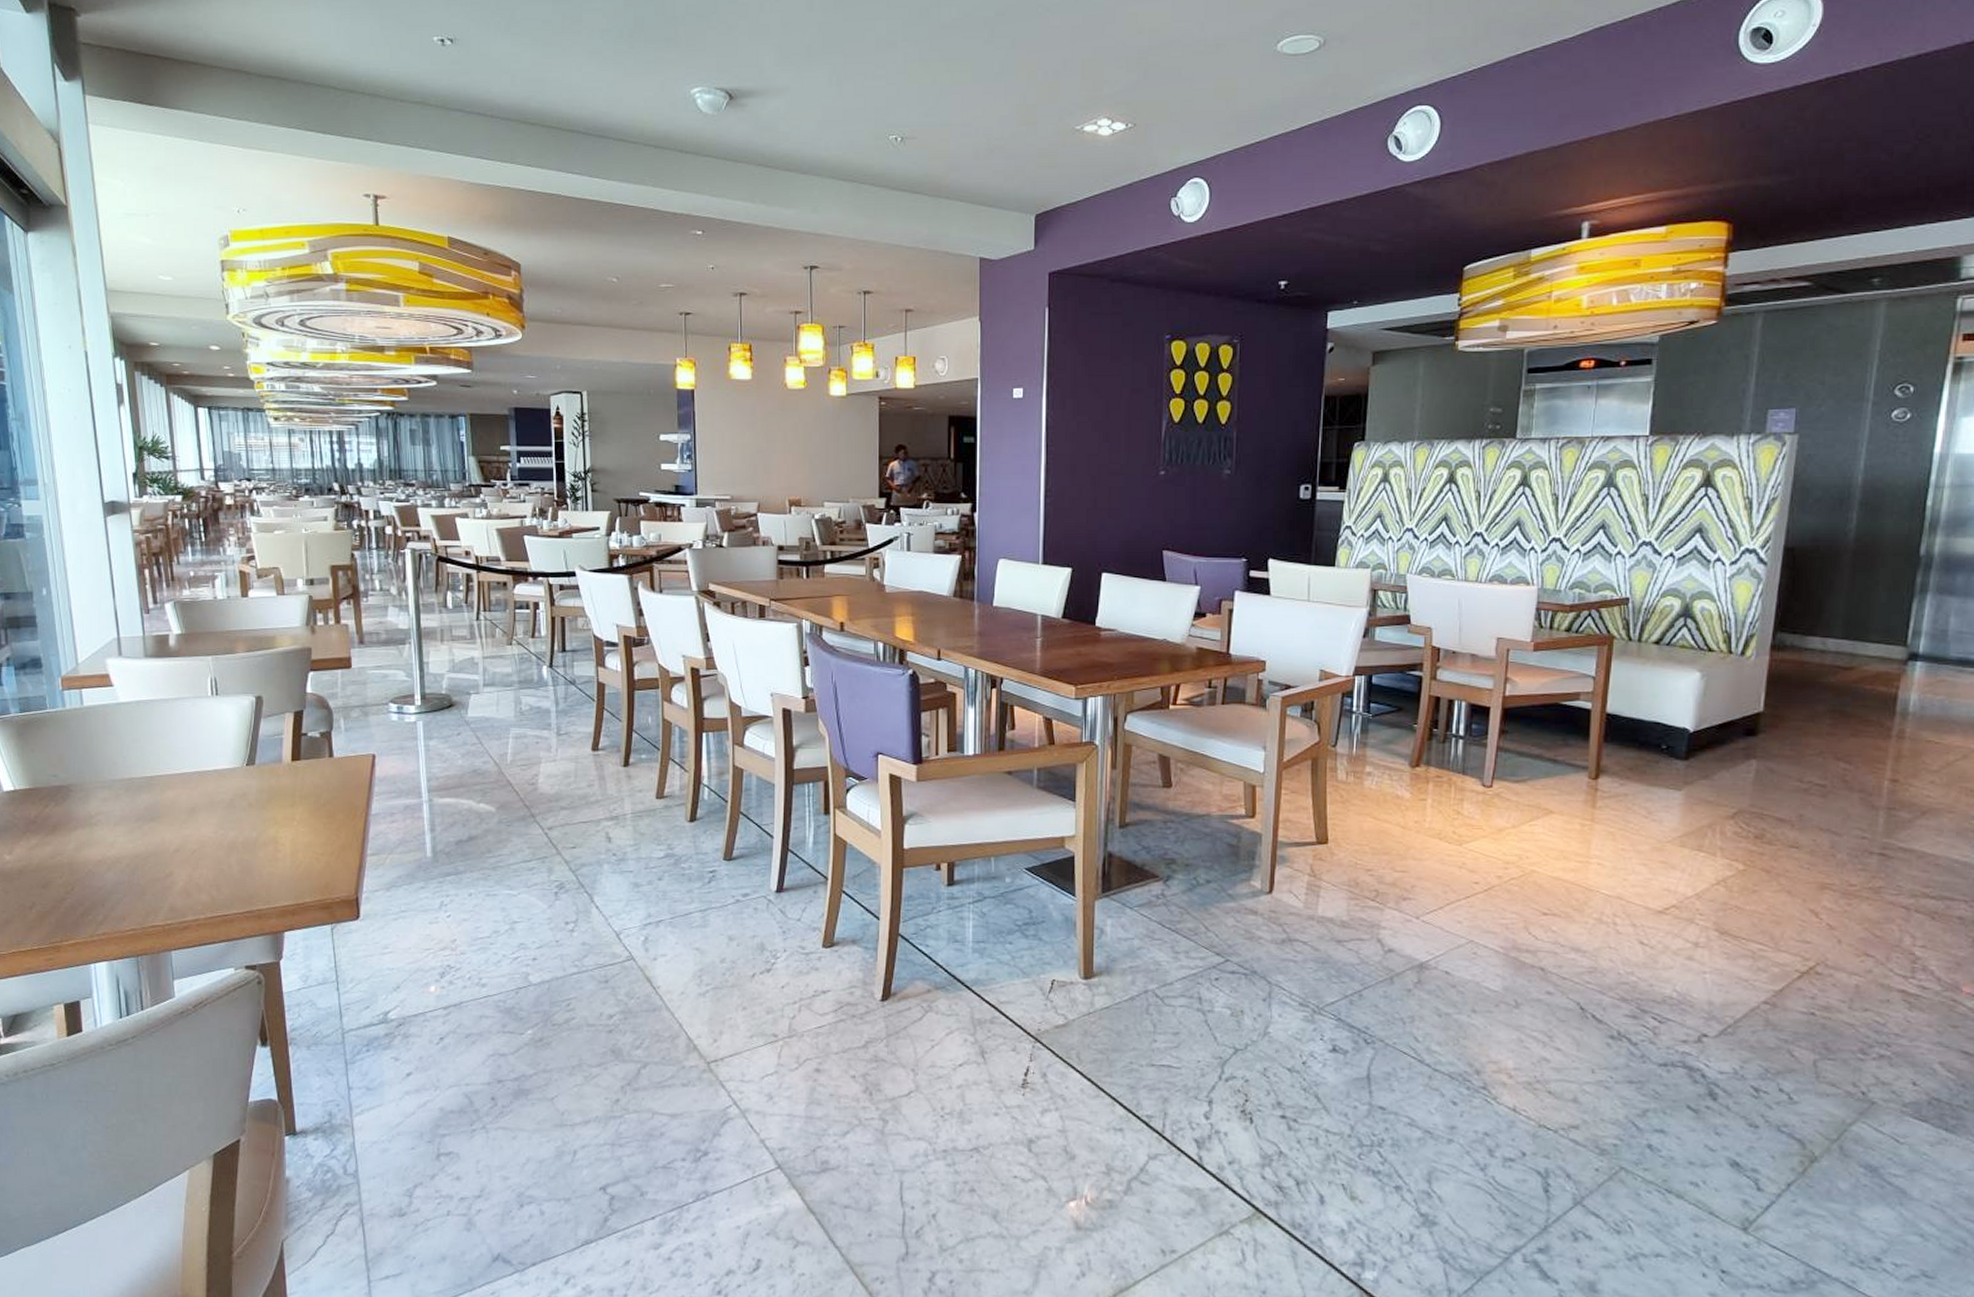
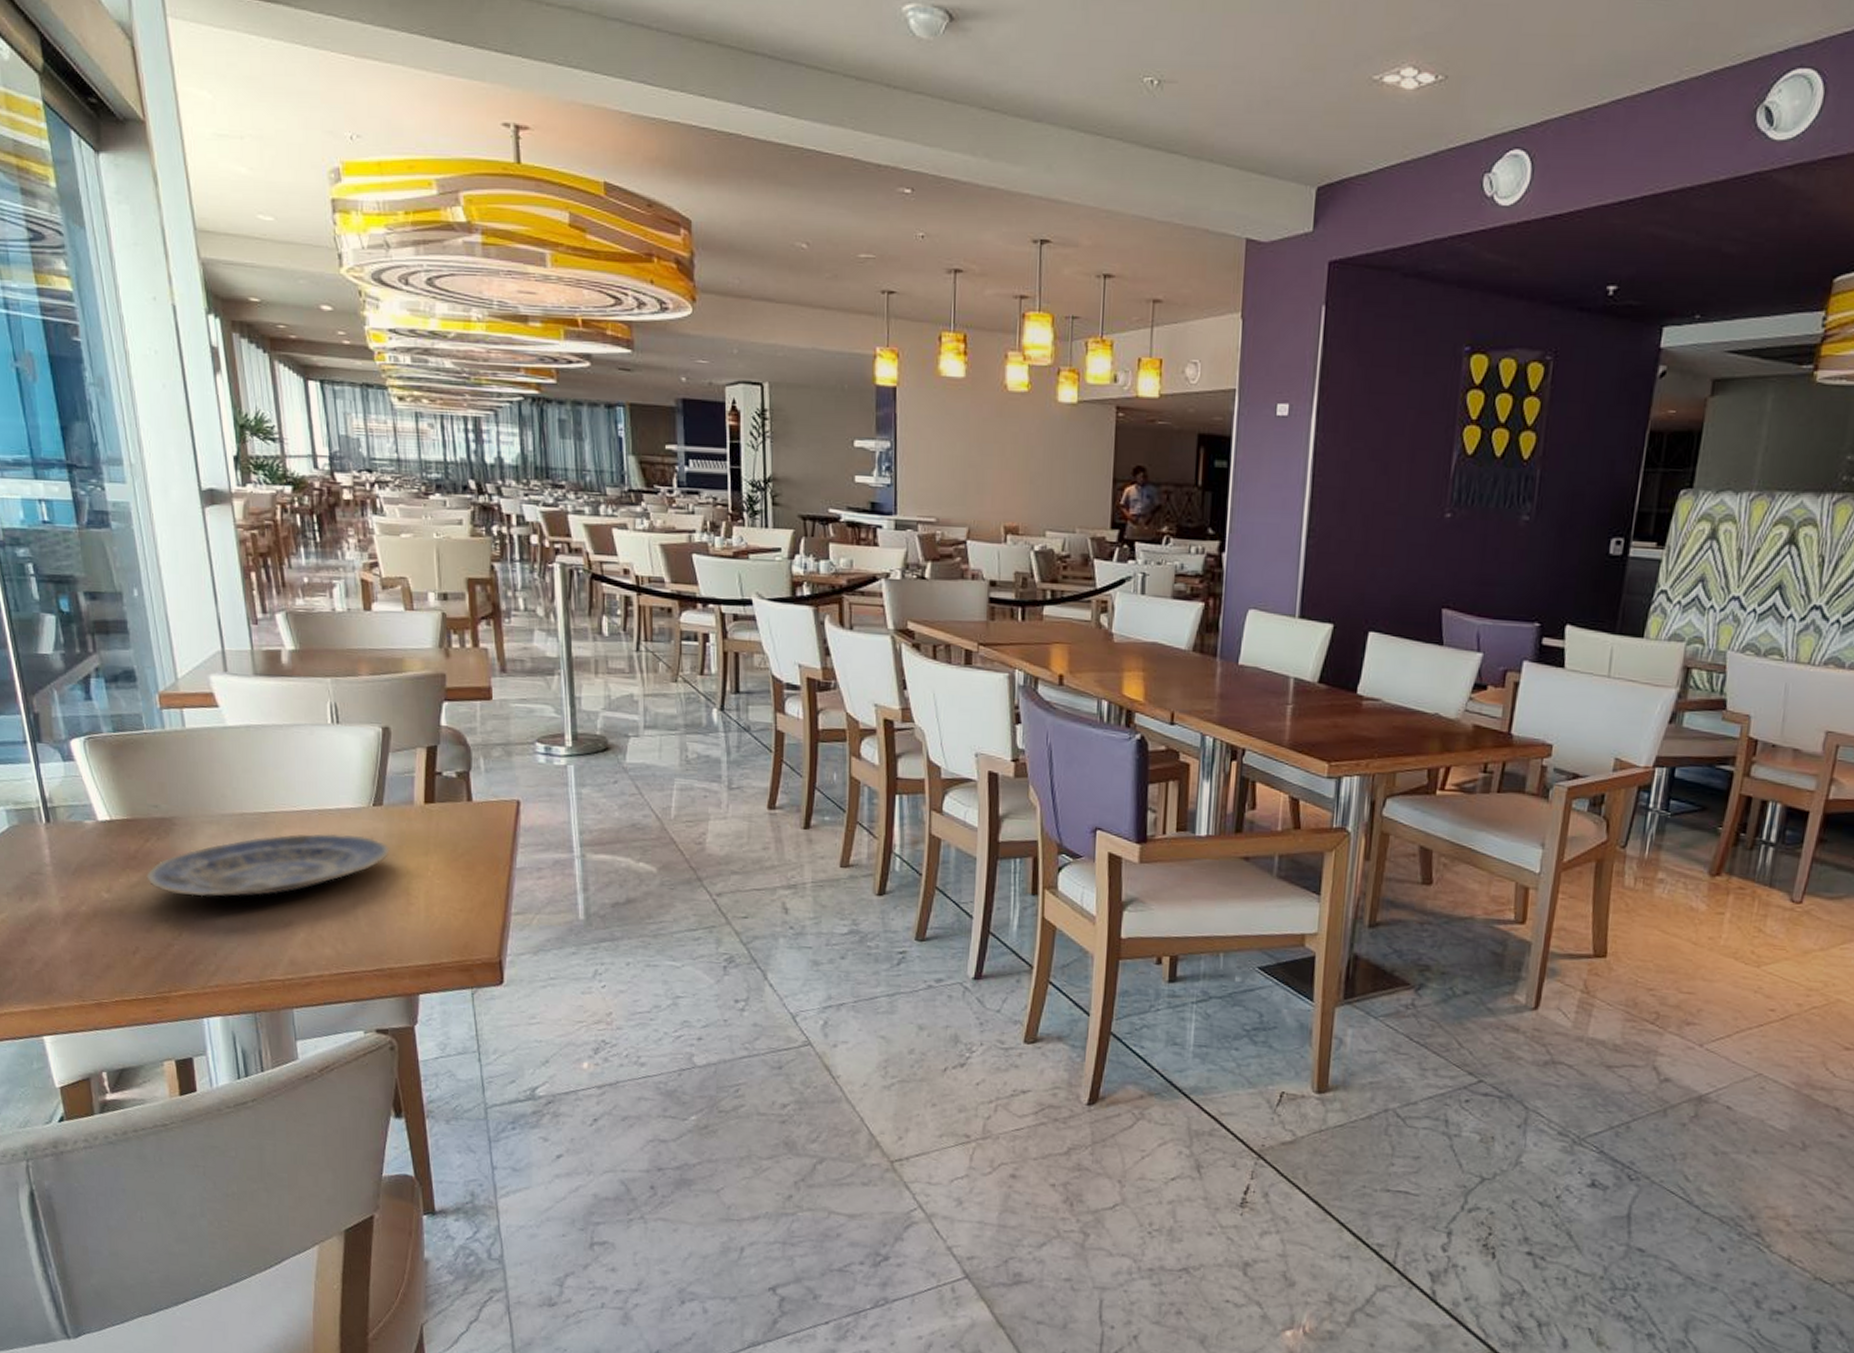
plate: none [44,791,260,854] -> present [146,833,390,897]

